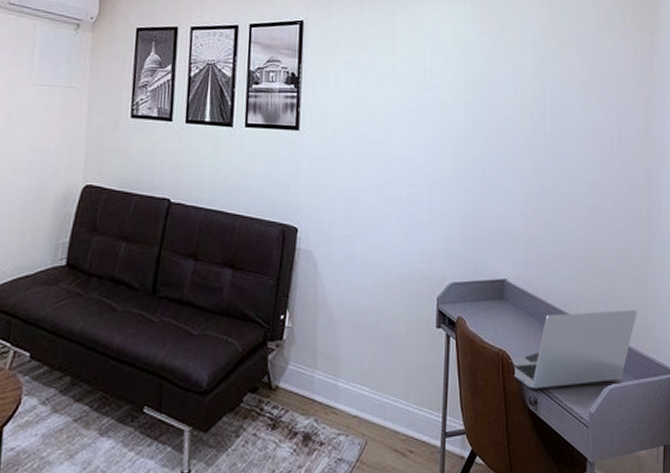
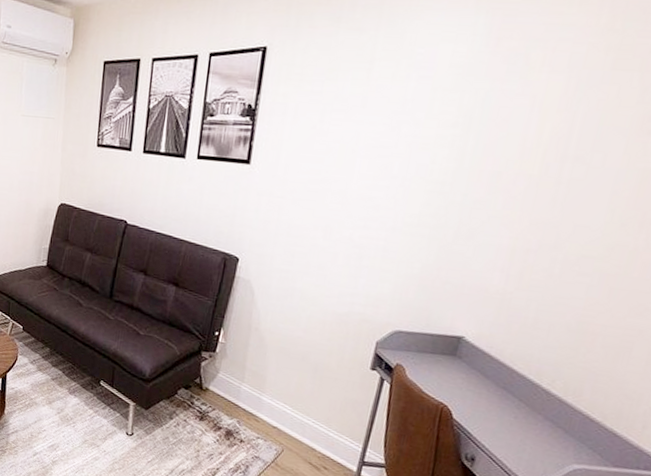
laptop: present [510,309,637,390] -> none [450,381,641,463]

